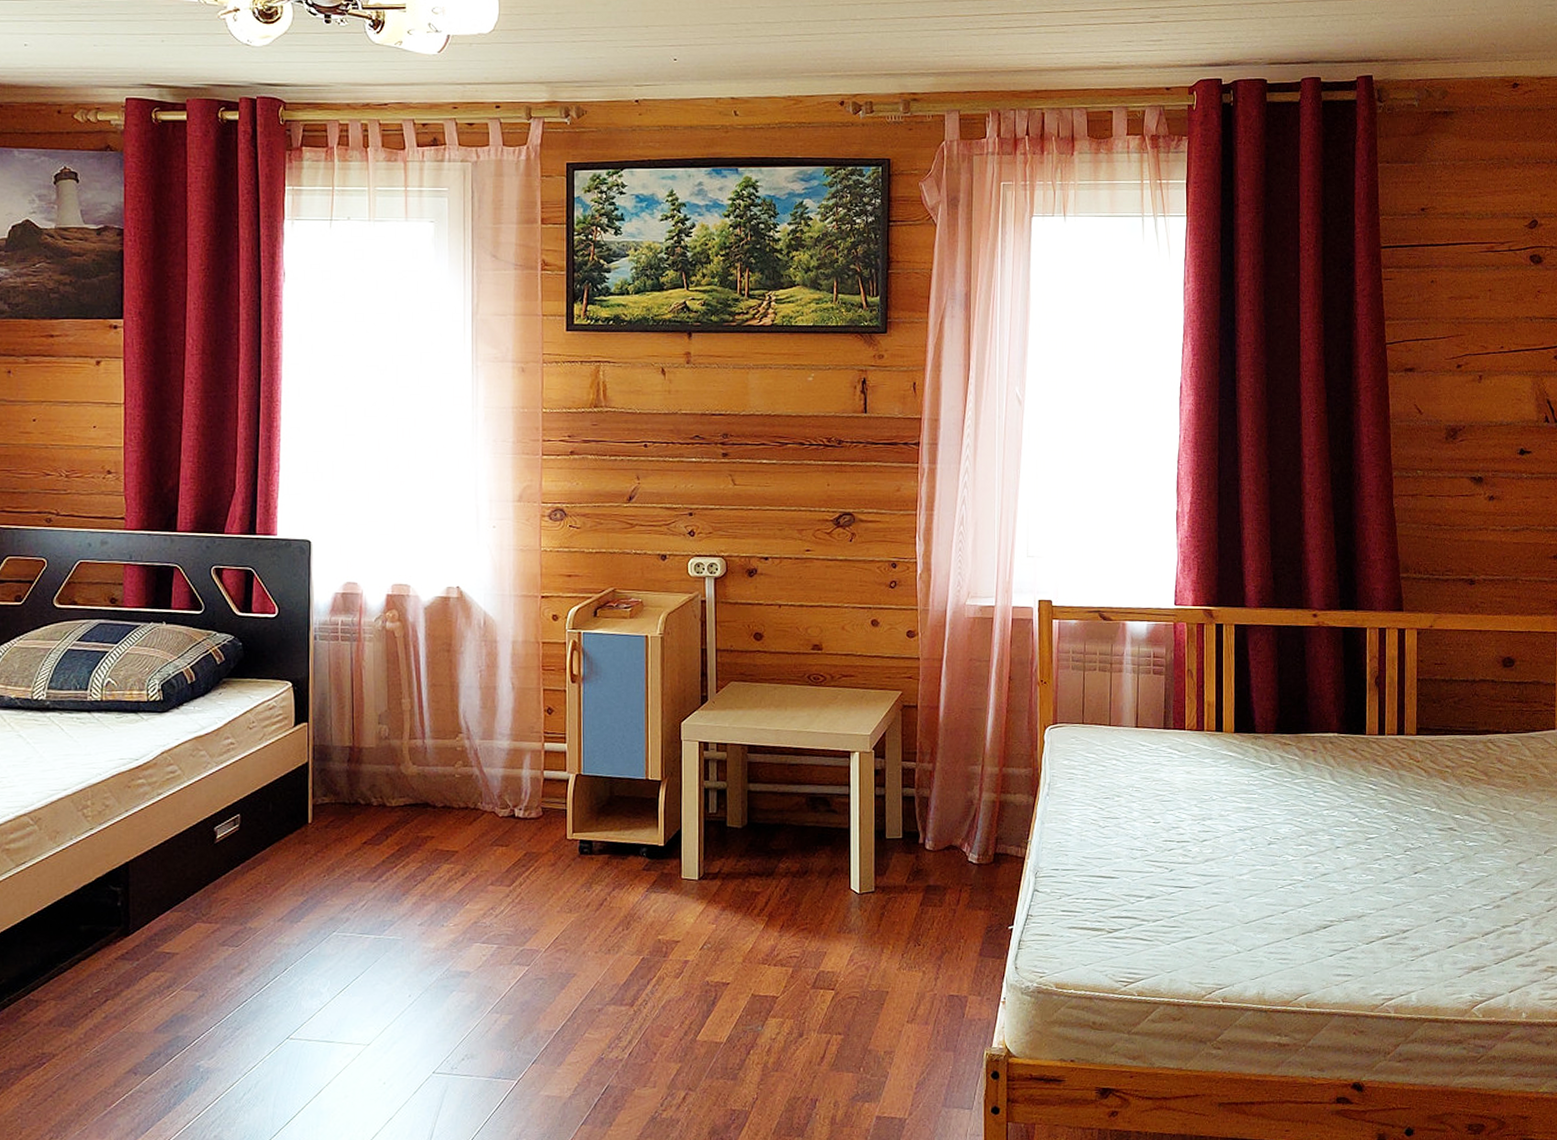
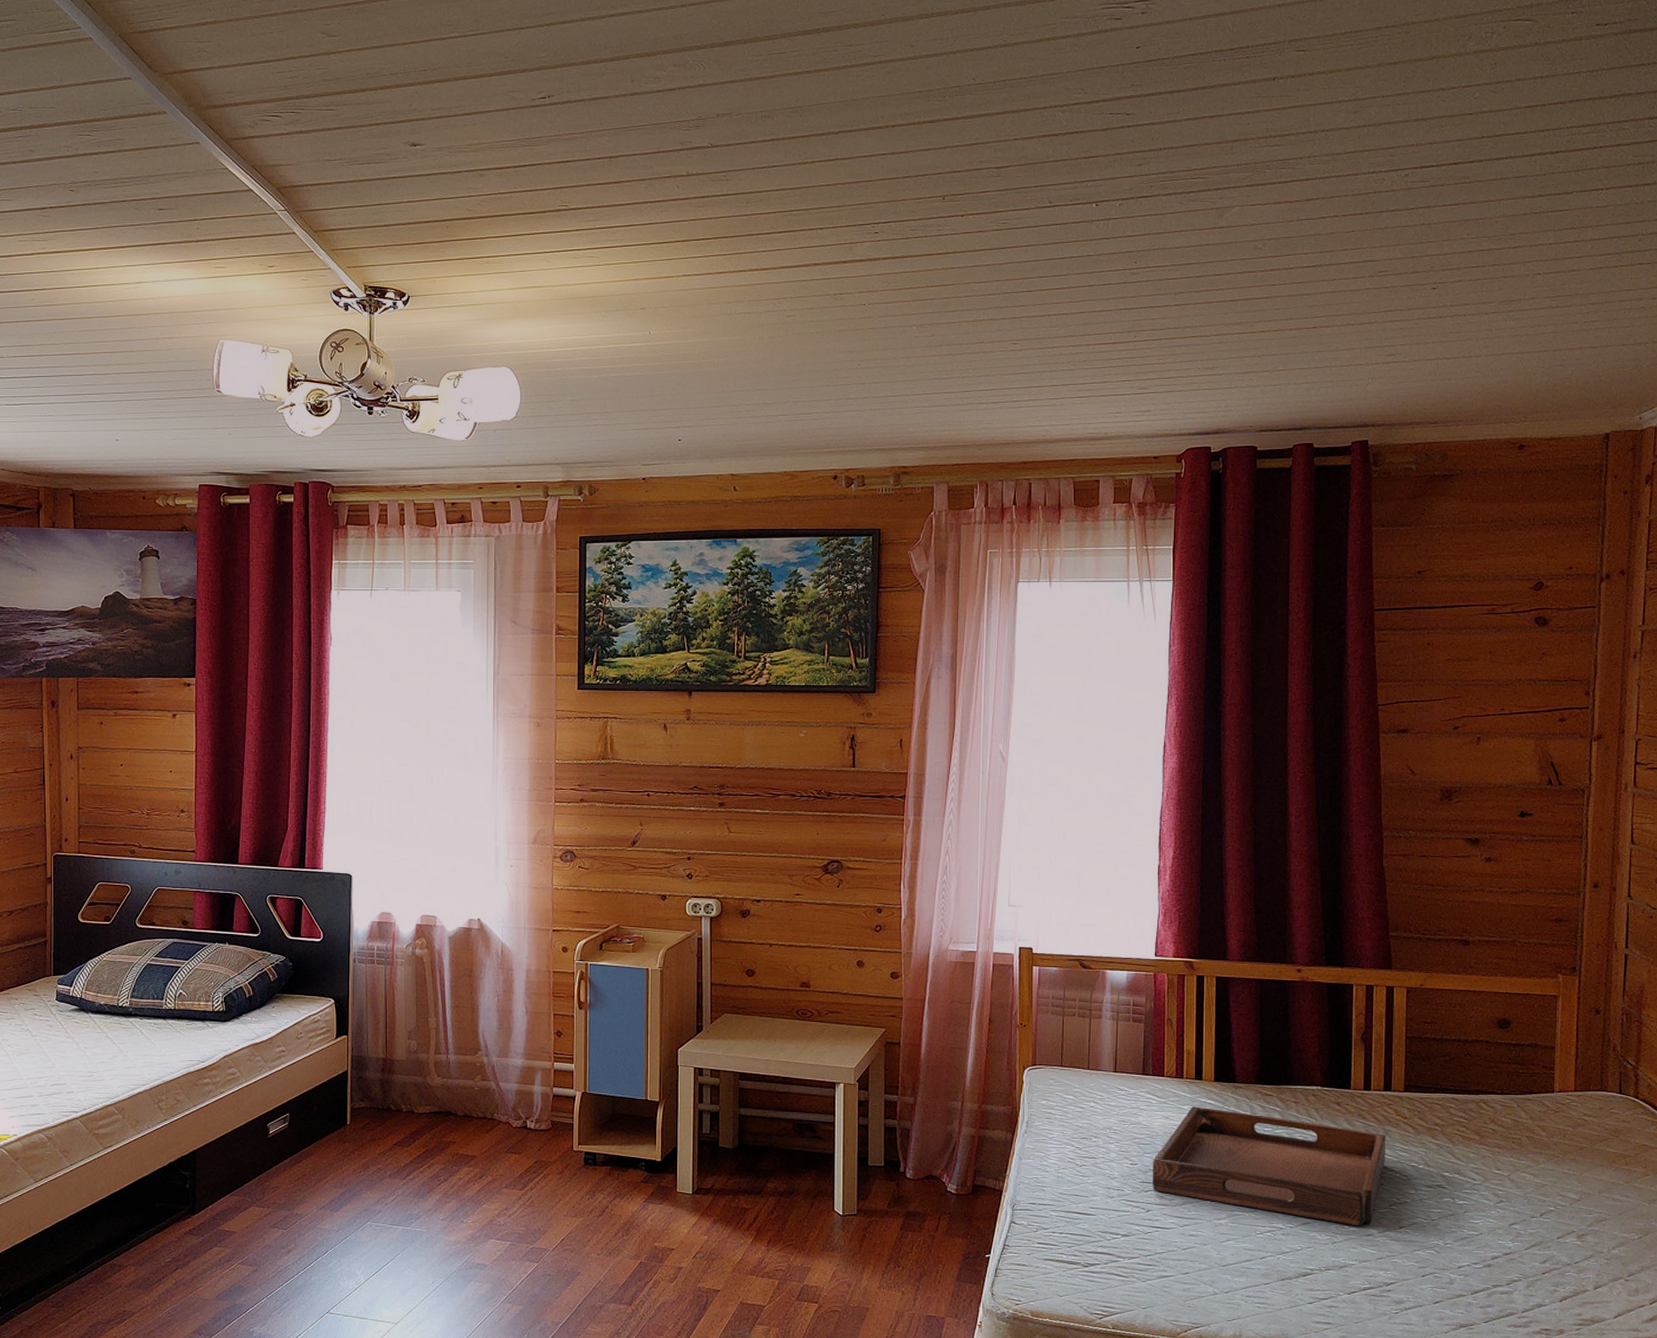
serving tray: none [1175,759,1400,874] -> present [1153,1106,1386,1226]

